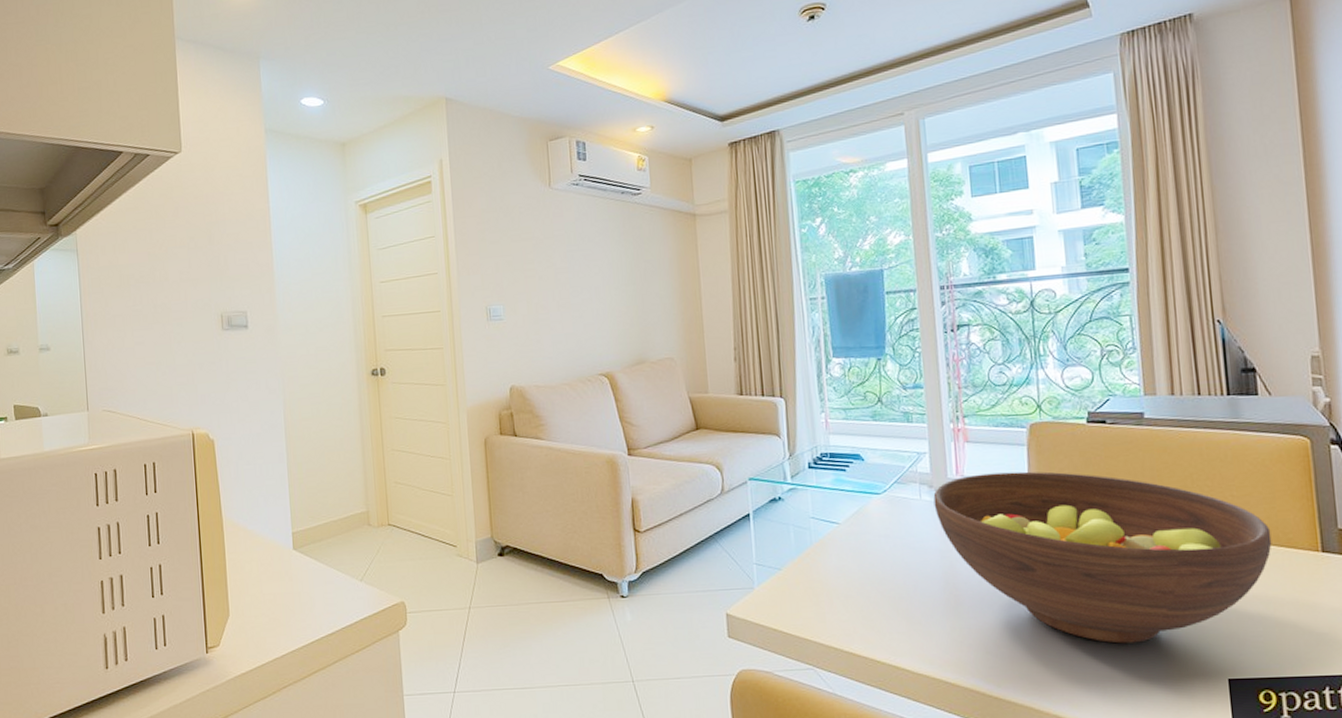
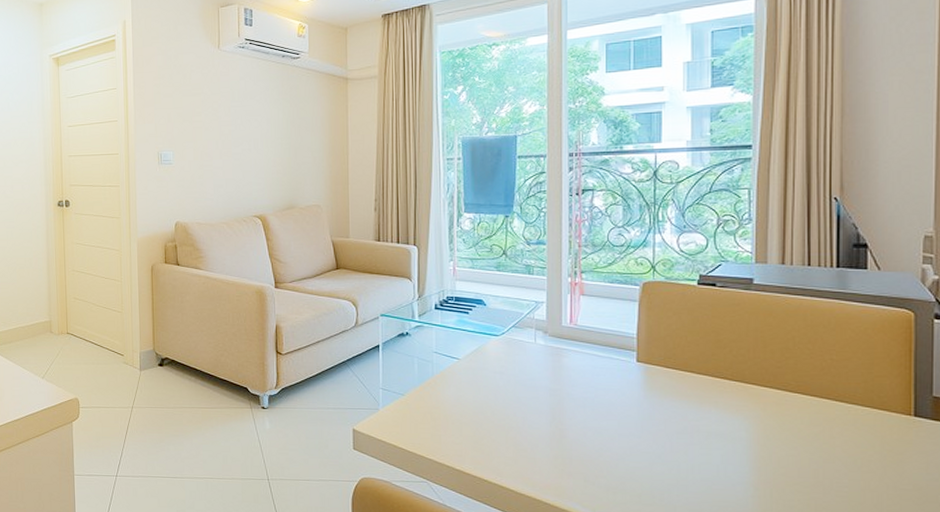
fruit bowl: present [933,471,1272,644] -> none [547,324,866,484]

